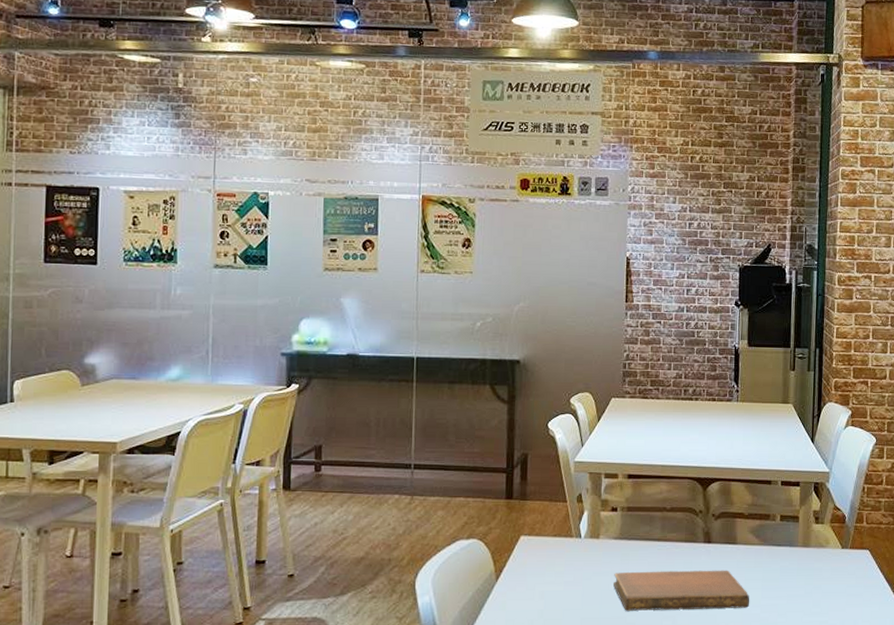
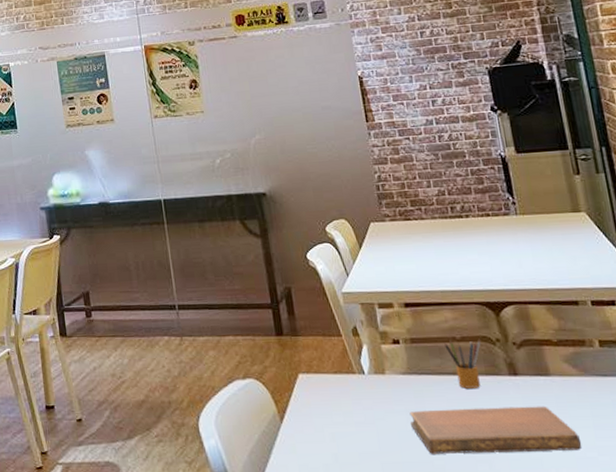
pencil box: none [655,509,687,553] -> present [443,338,482,389]

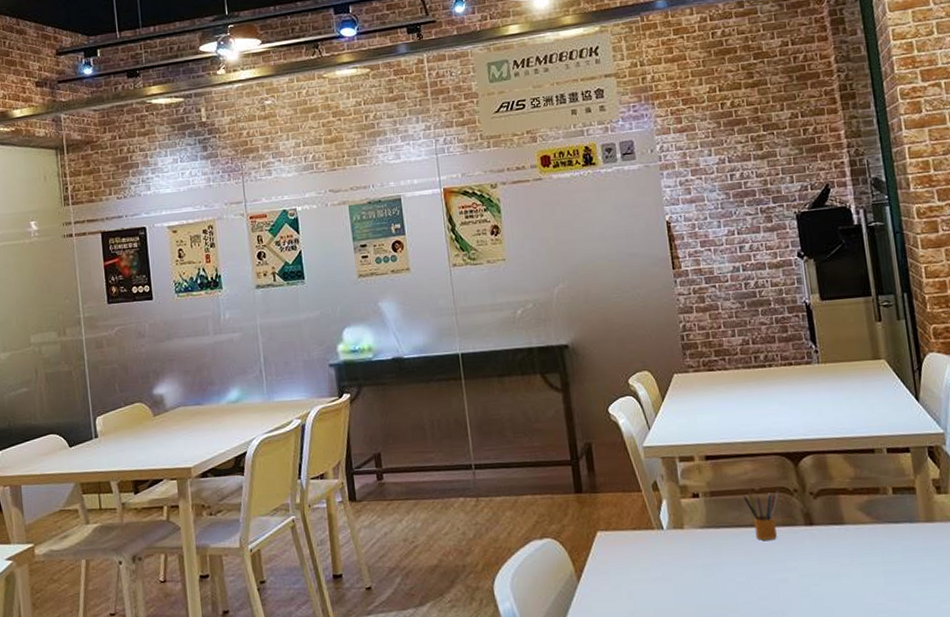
notebook: present [409,406,582,454] -> none [707,554,872,607]

